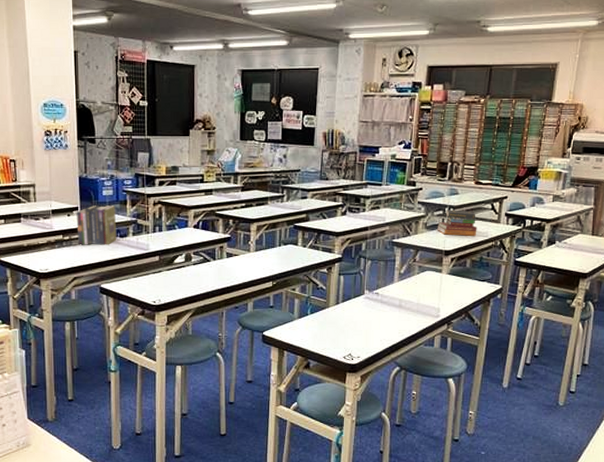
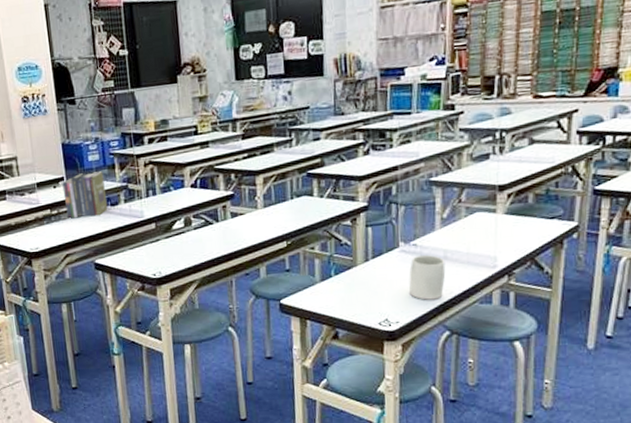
mug: none [370,302,400,340] -> present [409,254,446,300]
books: present [437,209,477,236] -> none [486,132,540,166]

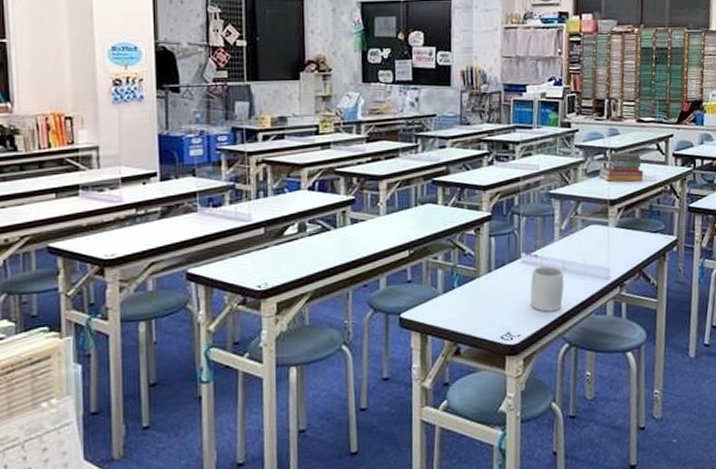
books: present [62,171,108,219] -> none [154,168,209,221]
books: none [486,132,540,166] -> present [599,152,644,182]

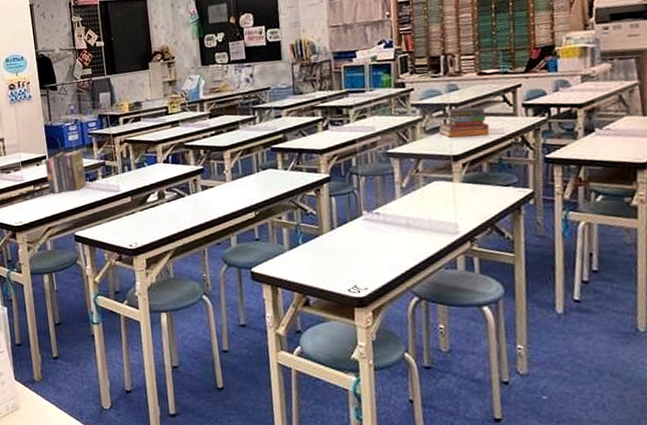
books: none [154,168,209,221] -> present [44,150,87,194]
mug: present [530,265,565,312] -> none [374,222,410,267]

